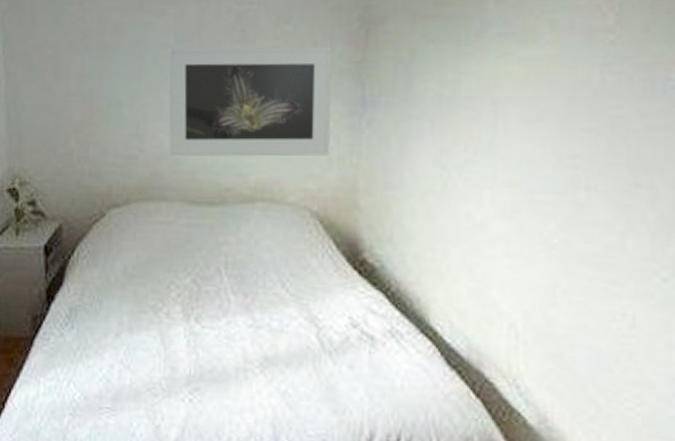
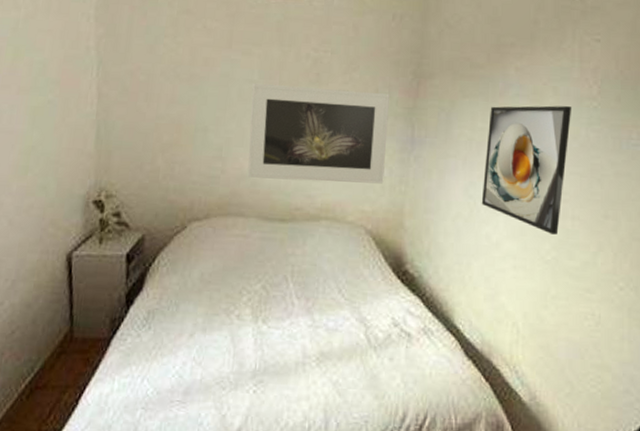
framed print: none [457,43,579,211] -> present [481,105,572,235]

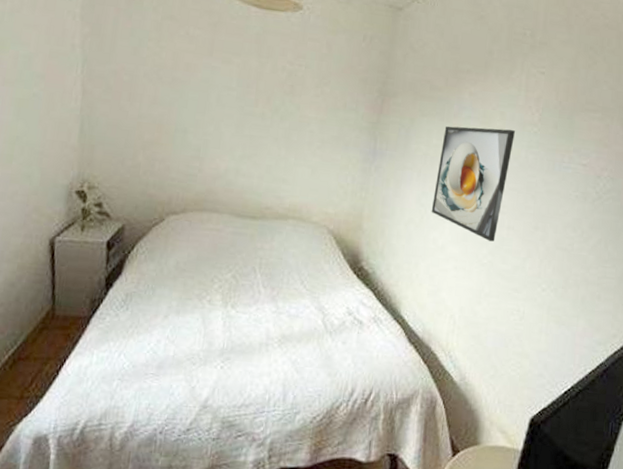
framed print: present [247,83,390,184] -> none [222,90,356,190]

